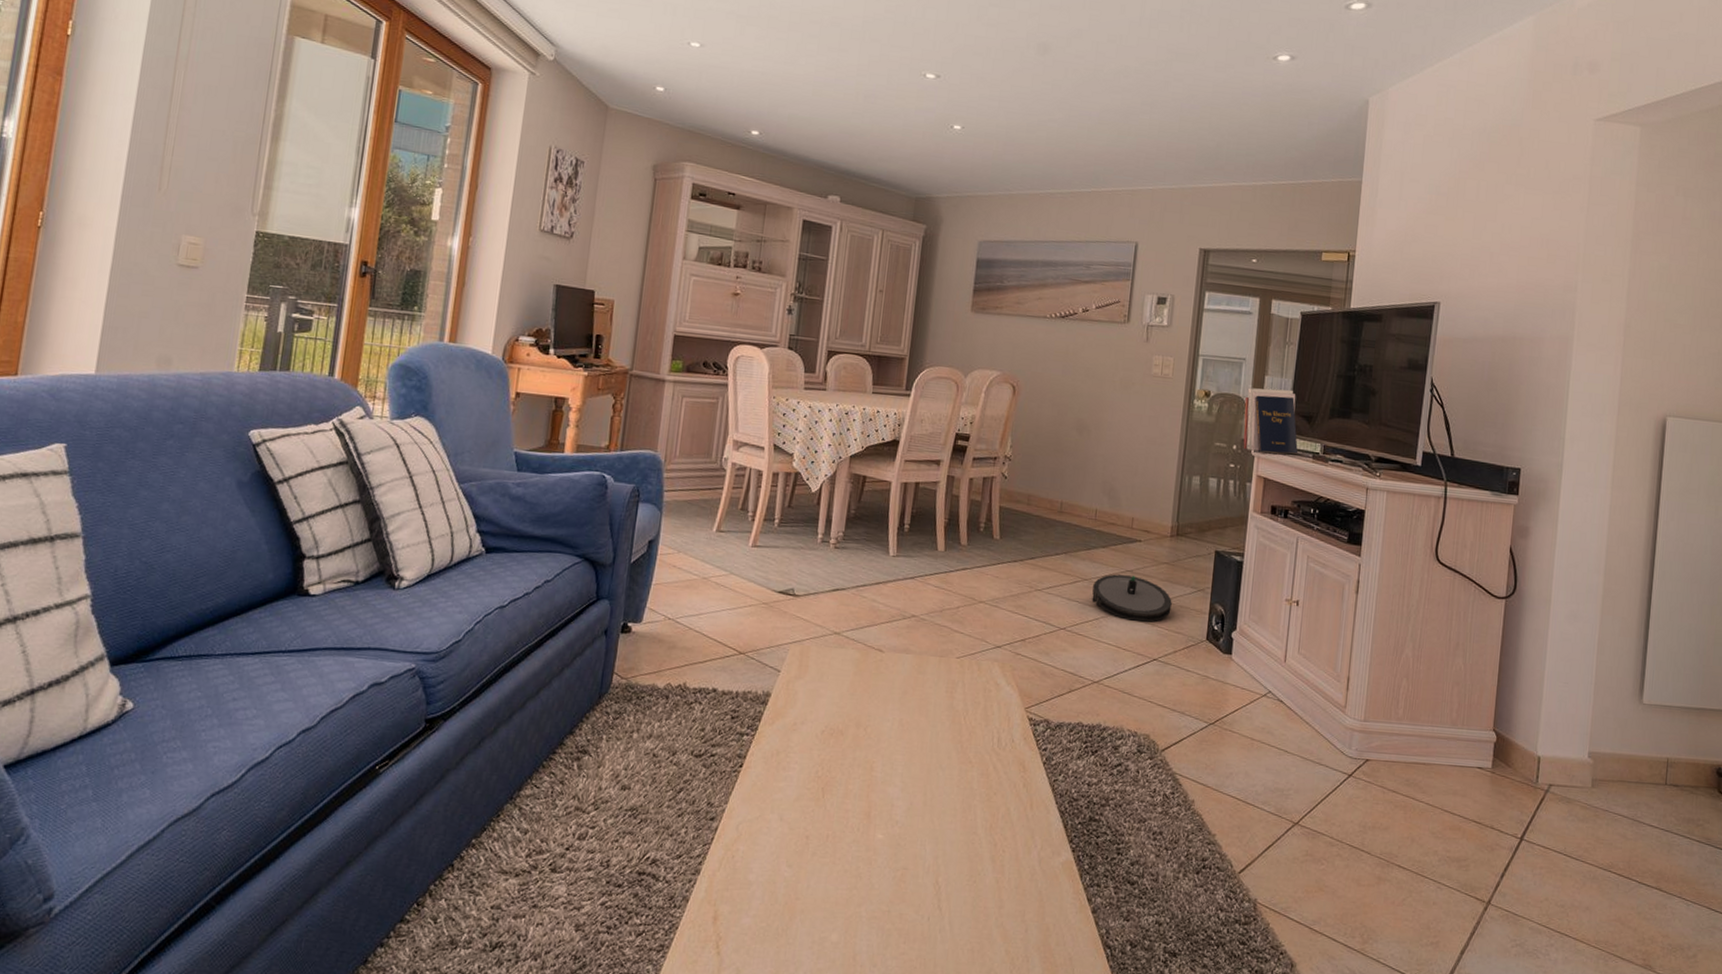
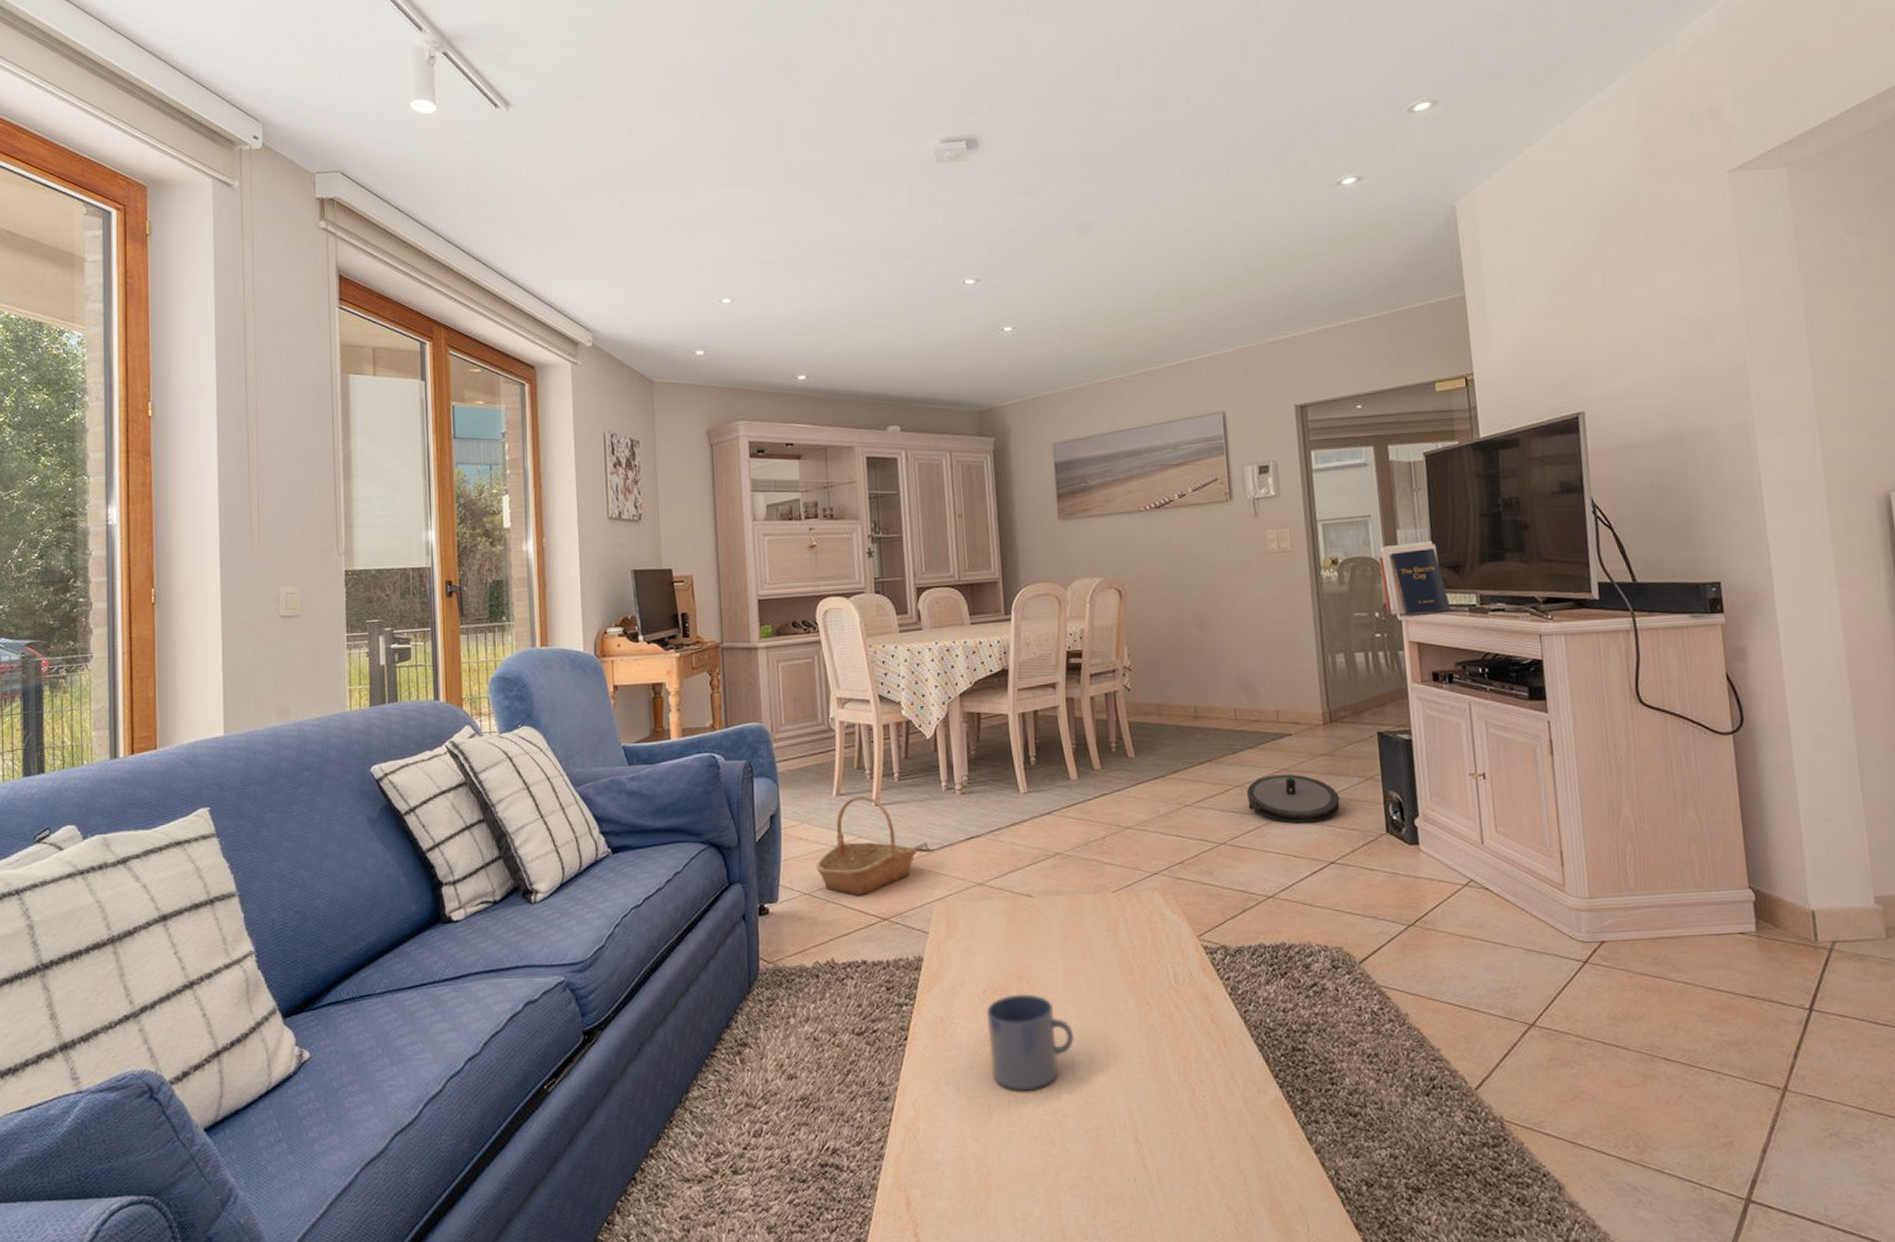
basket: none [684,535,784,628] -> present [816,796,917,896]
mug: none [815,738,898,827] -> present [987,994,1075,1090]

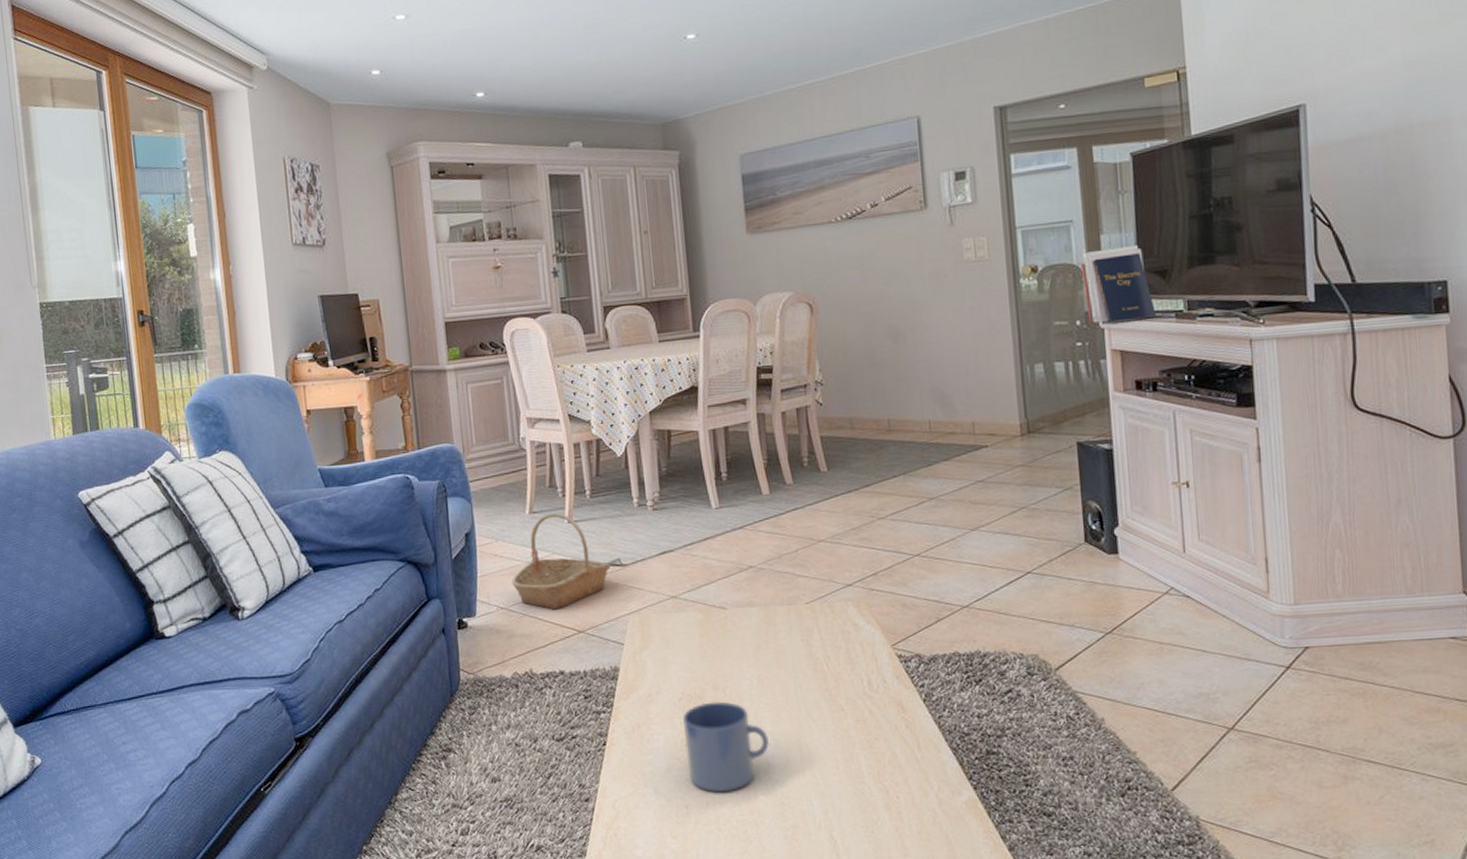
robot vacuum: present [1247,773,1340,824] -> none [942,484,1037,535]

